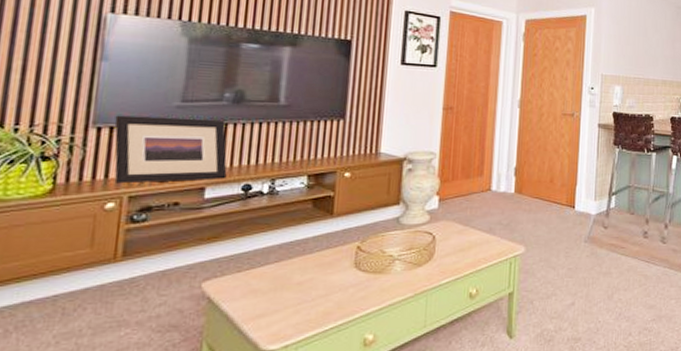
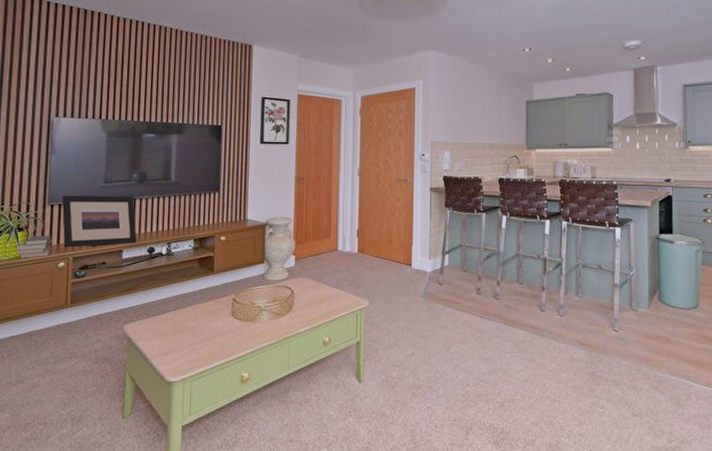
books: none [37,167,96,197] -> present [16,235,52,258]

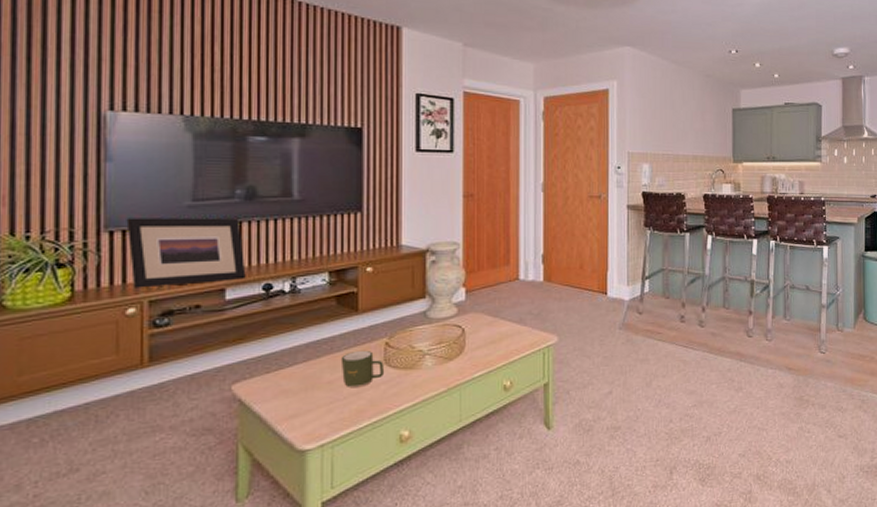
books: present [16,235,52,258] -> none [55,273,113,305]
mug: none [200,303,231,334] -> present [340,350,384,388]

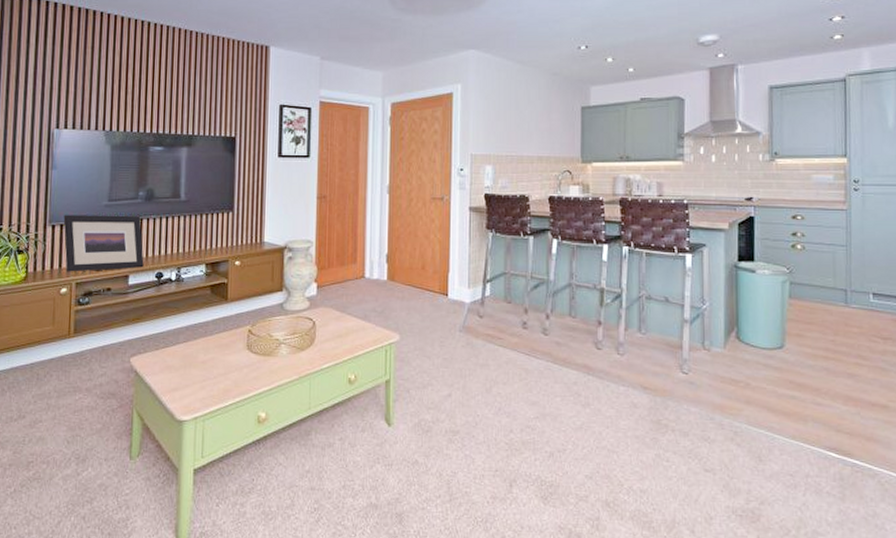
mug: present [340,350,384,388] -> none [212,335,246,369]

